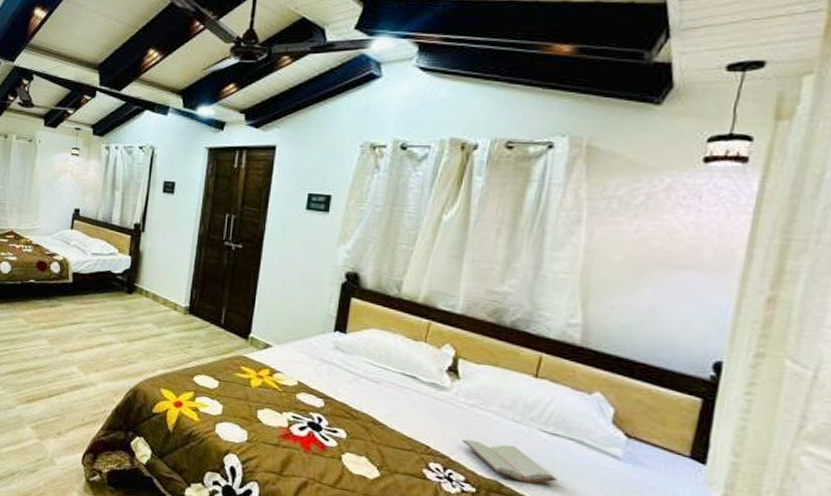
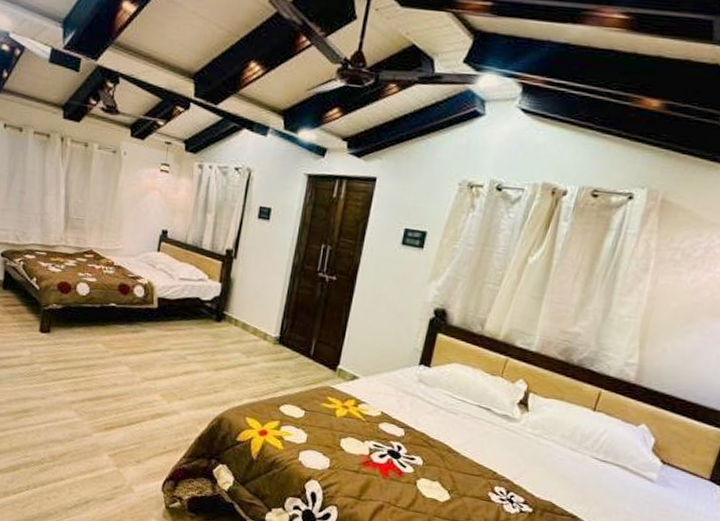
paperback book: present [462,439,557,484] -> none [525,465,602,504]

